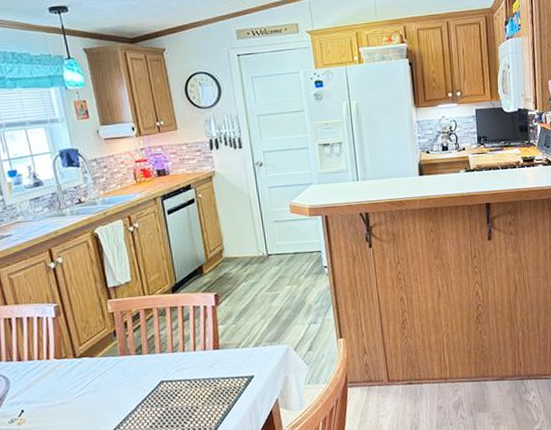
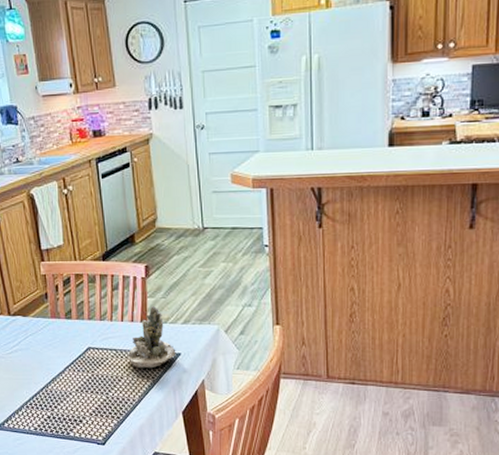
succulent planter: none [202,333,250,396] -> present [128,306,176,369]

